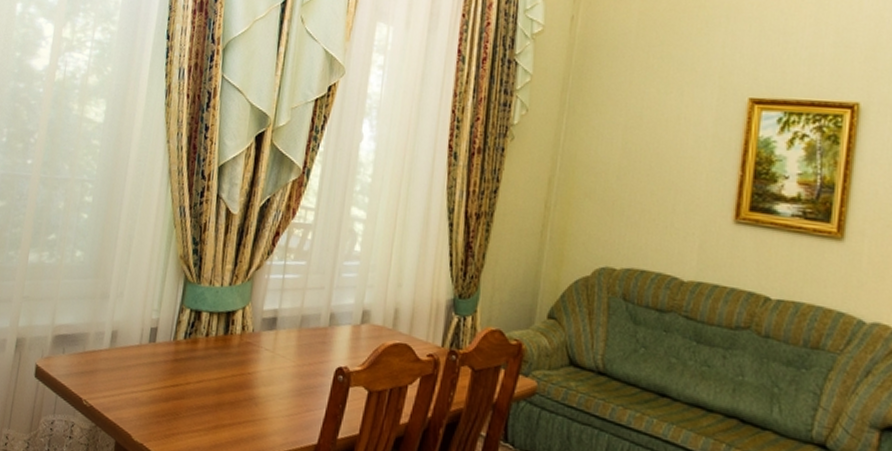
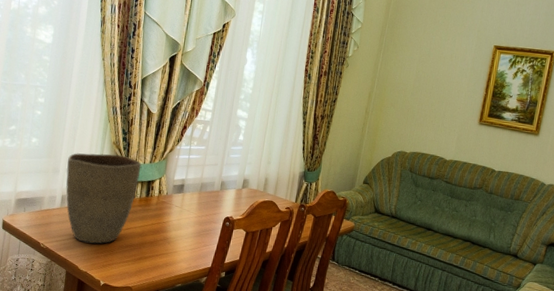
vase: none [117,271,218,403] -> present [66,153,142,244]

